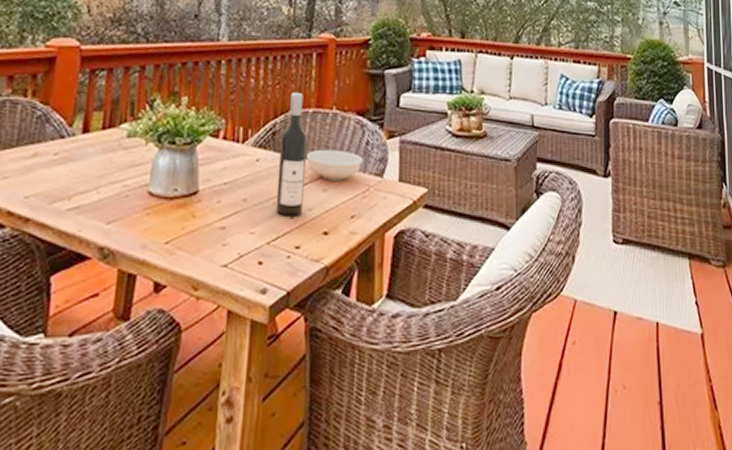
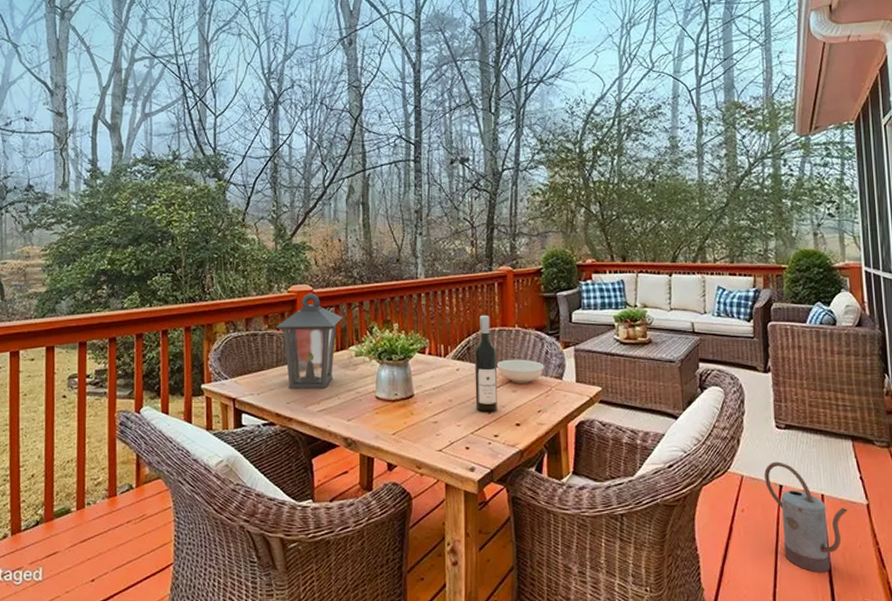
lantern: none [23,50,117,178] -> present [276,293,343,388]
watering can: none [599,283,682,418] -> present [764,461,848,573]

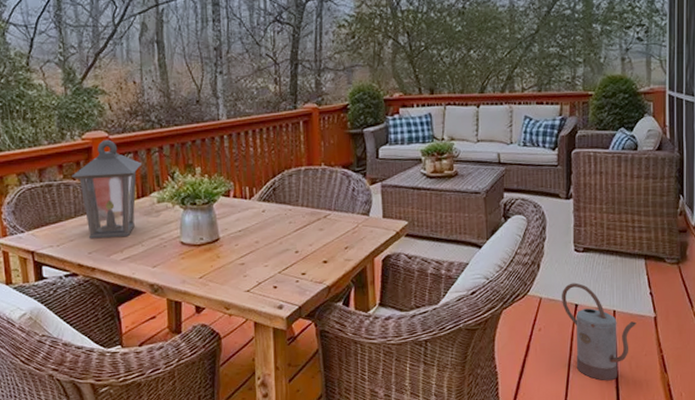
bottle: present [474,315,497,412] -> none [280,154,304,252]
bowl: present [496,359,545,383] -> none [303,197,351,222]

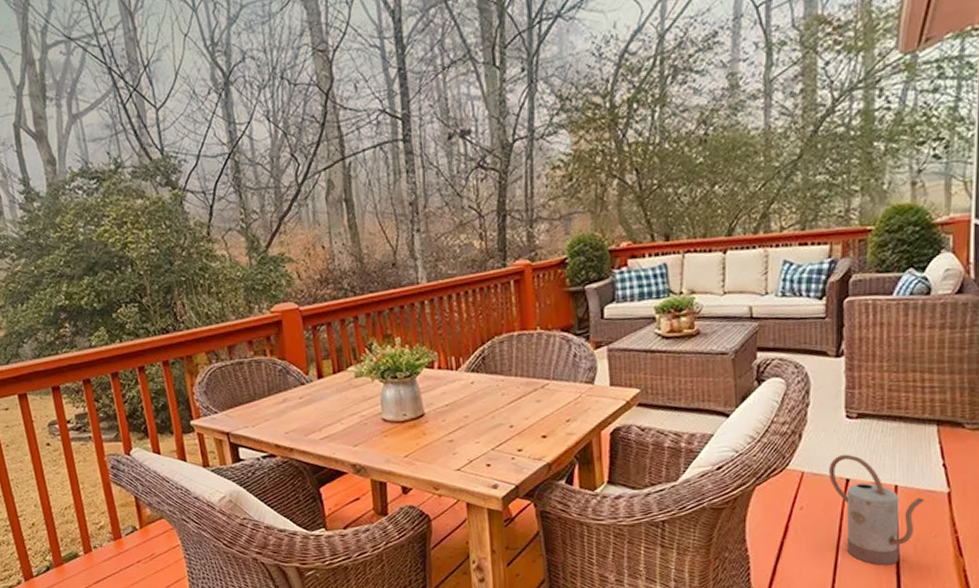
lantern: present [72,139,143,238] -> none [263,311,337,417]

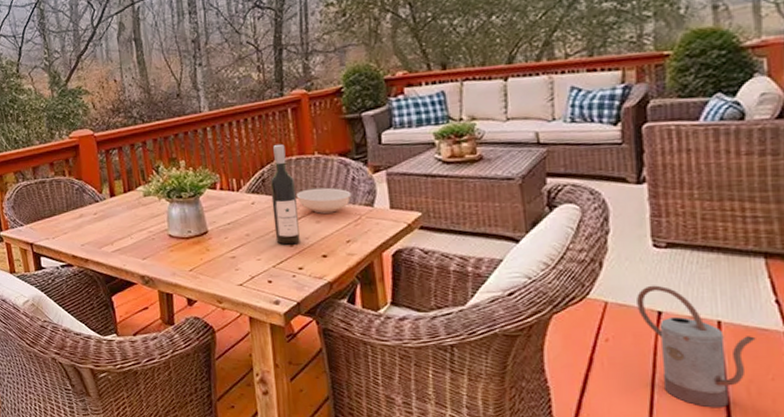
bottle: none [490,318,520,426] -> present [269,144,300,245]
bowl: none [516,365,573,393] -> present [295,187,352,214]

